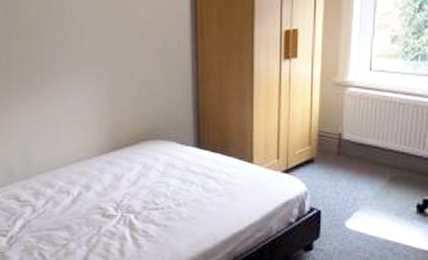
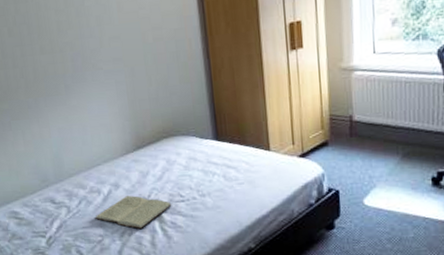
book: none [61,199,145,235] -> present [95,196,172,229]

